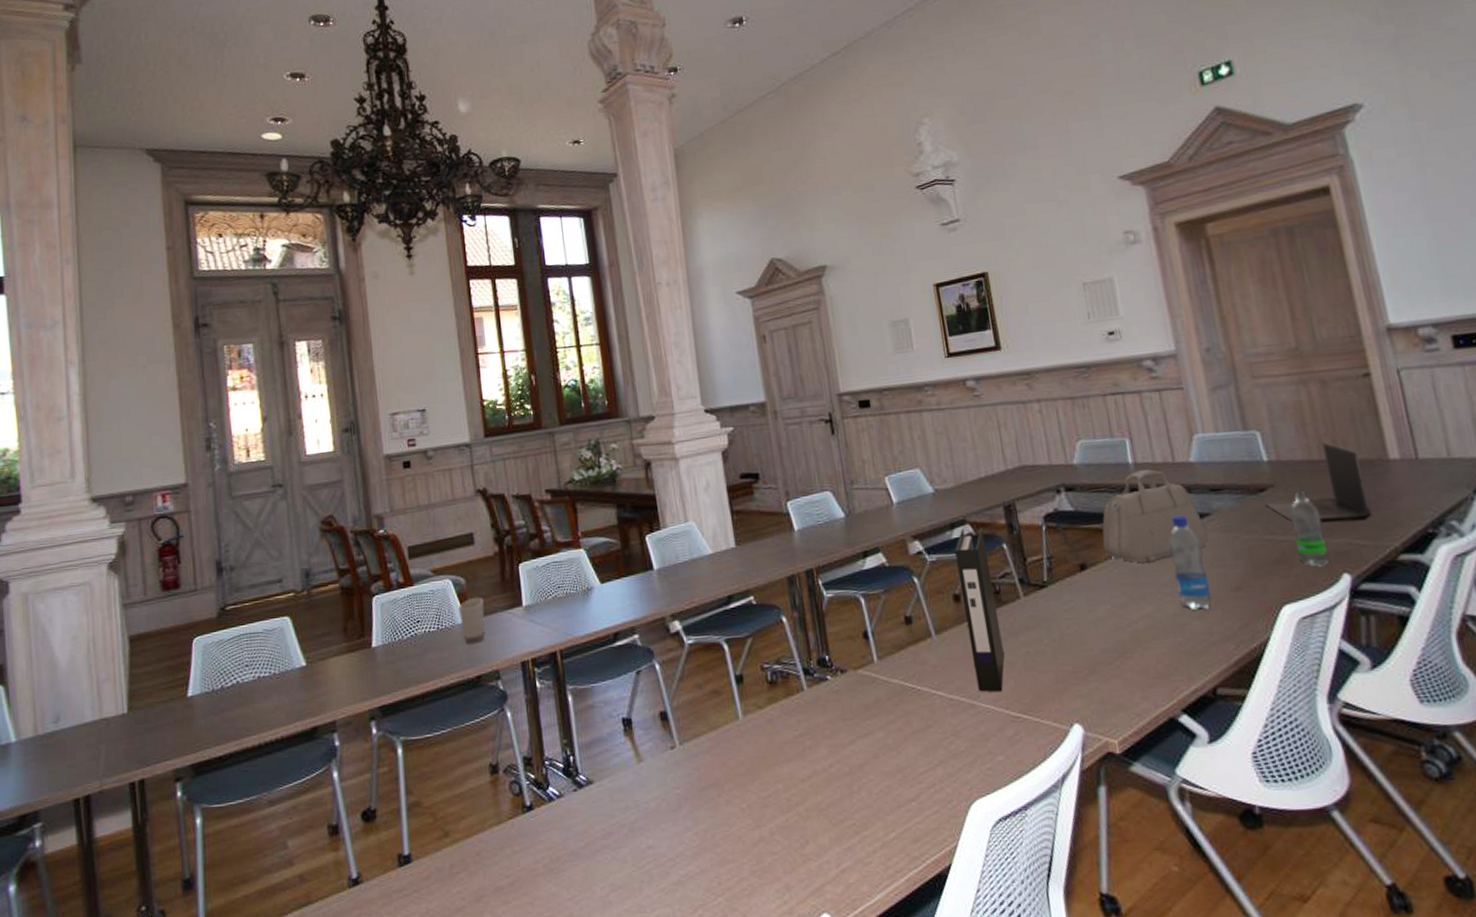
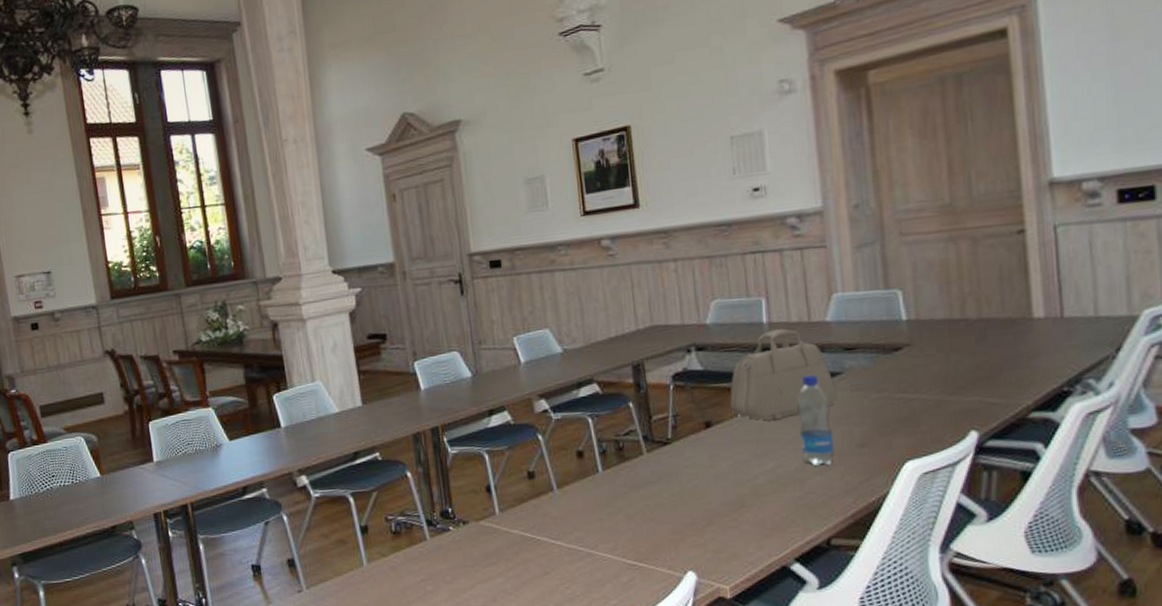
cup: present [459,597,485,645] -> none [92,453,118,498]
binder: present [955,528,1005,692] -> none [581,387,624,542]
laptop computer: present [1265,443,1372,523] -> none [899,301,1008,382]
bottle: present [1290,491,1330,568] -> none [923,350,959,425]

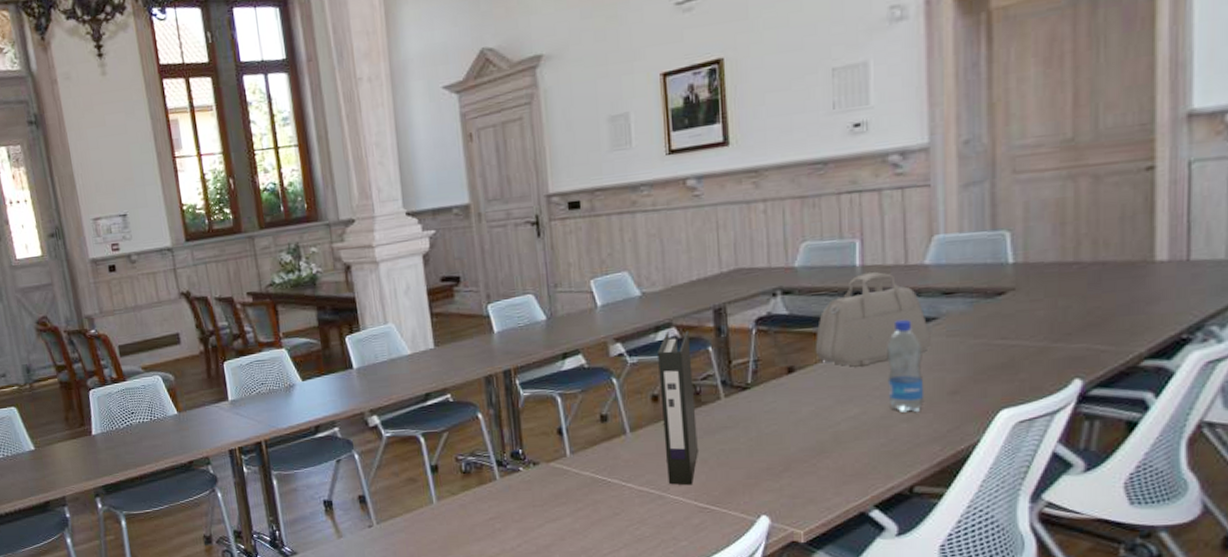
binder: none [581,387,624,542] -> present [658,331,698,486]

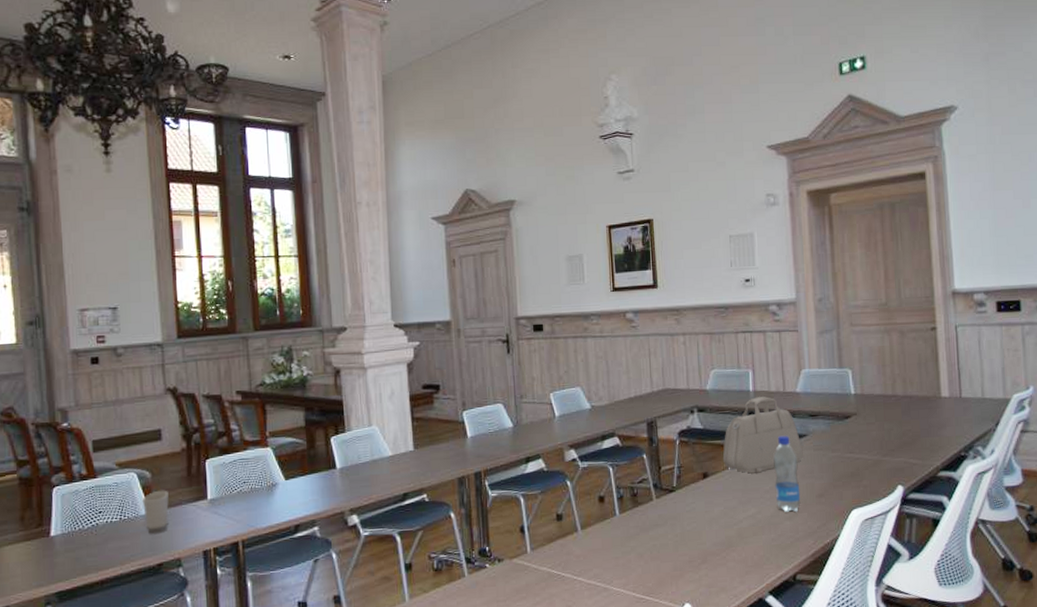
cup: none [169,392,195,435] -> present [143,490,169,535]
binder: present [658,331,698,486] -> none [604,440,636,578]

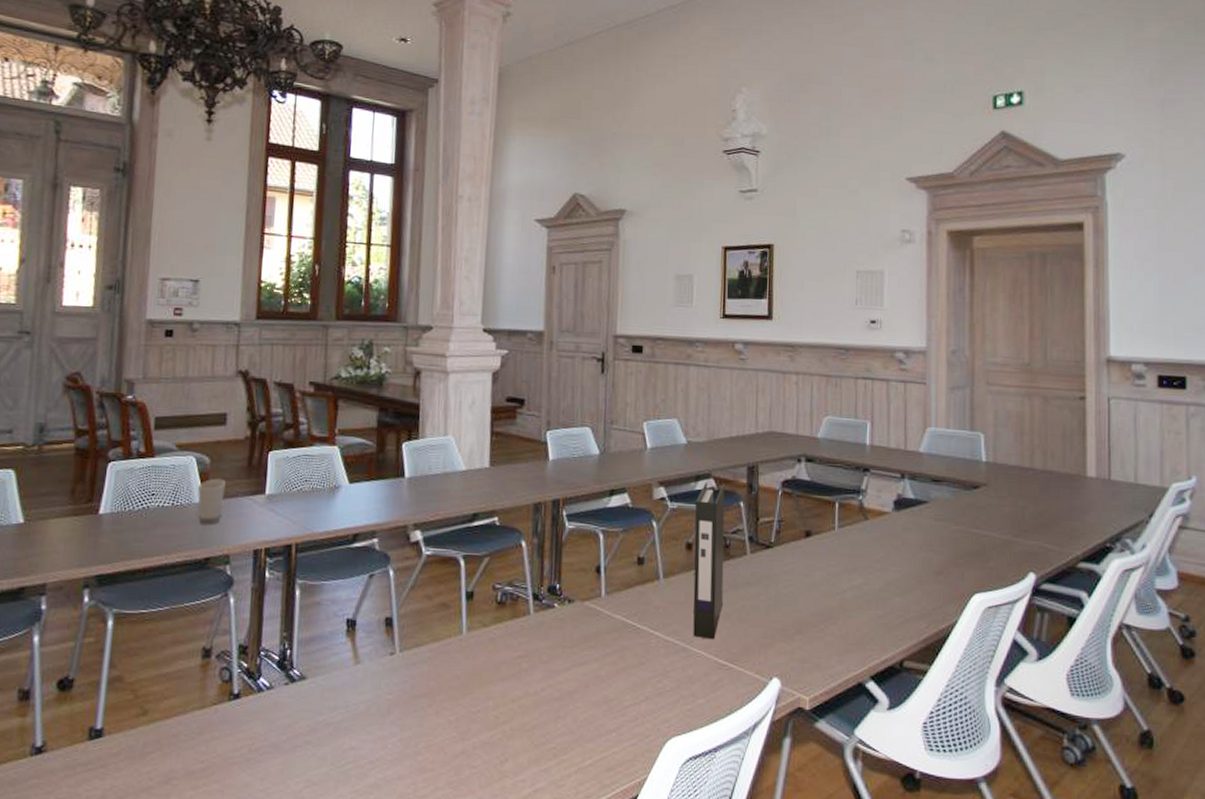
binder: none [604,440,636,578] -> present [693,482,725,640]
handbag: present [722,397,803,474] -> none [829,452,922,540]
bottle: present [773,436,801,513] -> none [886,500,915,589]

